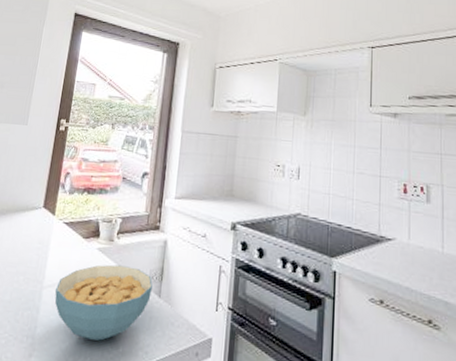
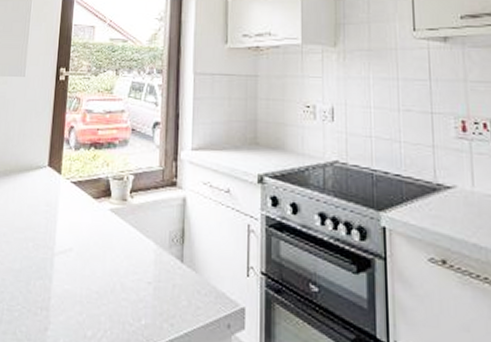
cereal bowl: present [54,264,153,341] -> none [67,227,173,312]

